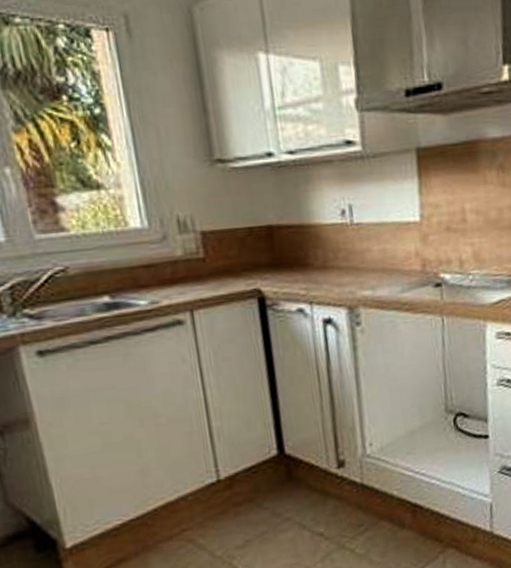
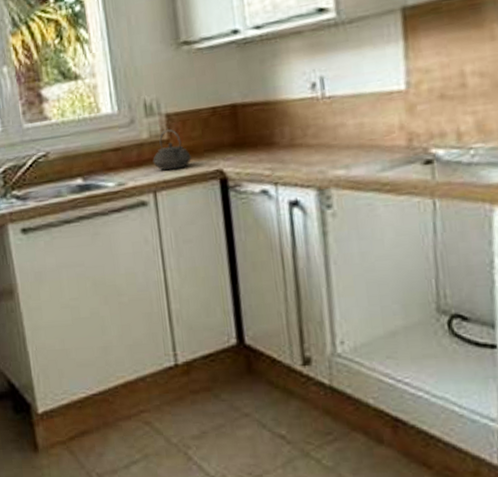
teapot: none [188,246,229,289] -> present [153,128,192,171]

